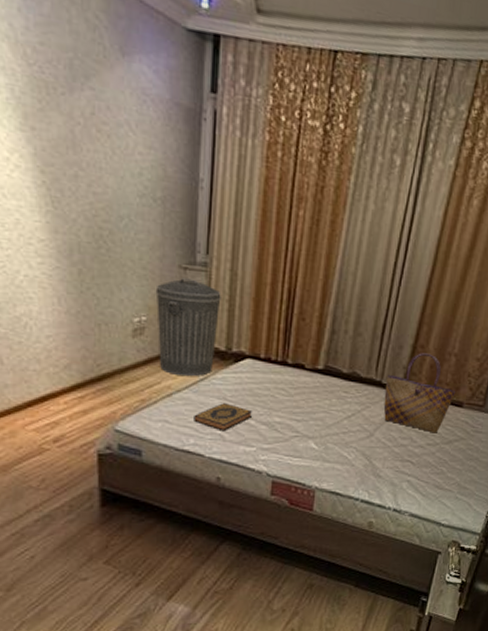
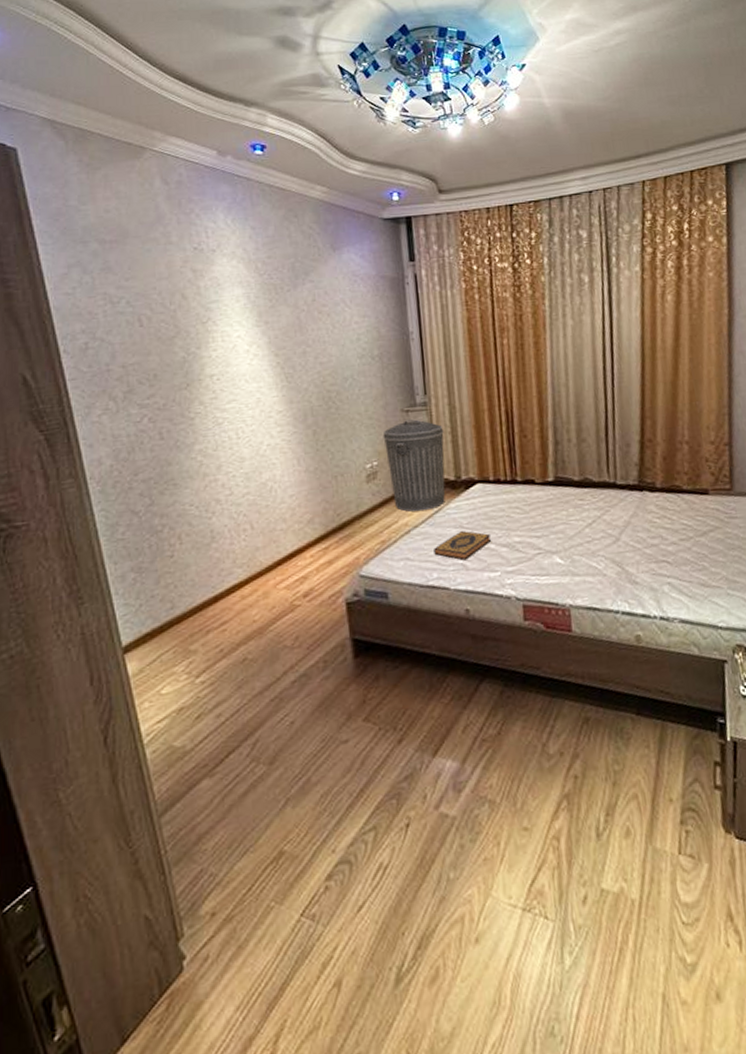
tote bag: present [383,353,455,433] -> none [620,446,697,527]

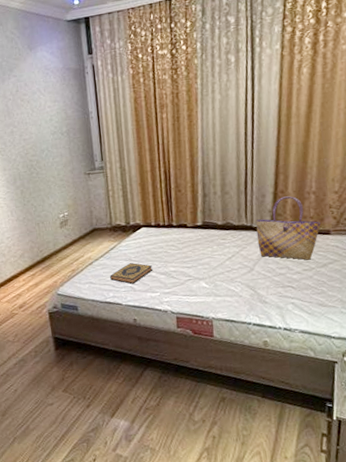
trash can: present [382,419,445,512] -> none [71,179,118,249]
tote bag: none [620,446,697,527] -> present [256,196,321,260]

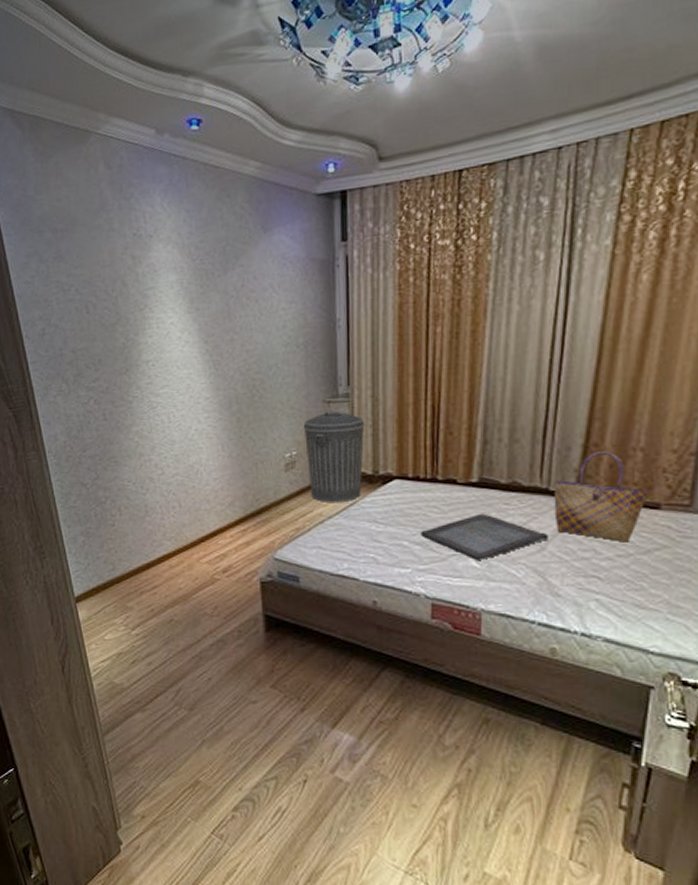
trash can: none [71,179,118,249] -> present [303,410,365,503]
hardback book: present [110,263,153,284] -> none [346,526,405,554]
serving tray: none [163,247,255,282] -> present [420,513,548,560]

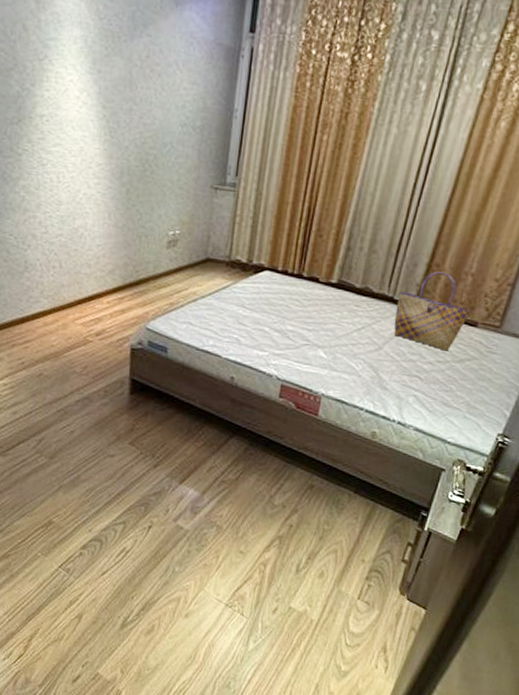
trash can: present [303,410,365,503] -> none [188,197,247,285]
serving tray: present [420,513,548,560] -> none [280,311,386,352]

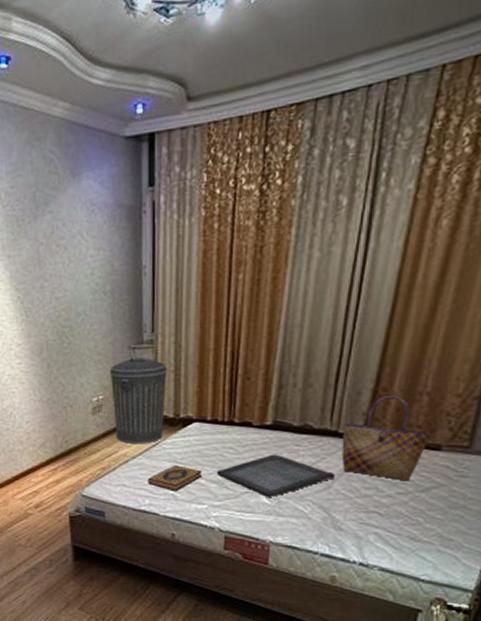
trash can: none [188,197,247,285] -> present [109,356,167,444]
hardback book: none [214,310,268,336] -> present [148,465,203,492]
serving tray: none [280,311,386,352] -> present [216,454,335,497]

